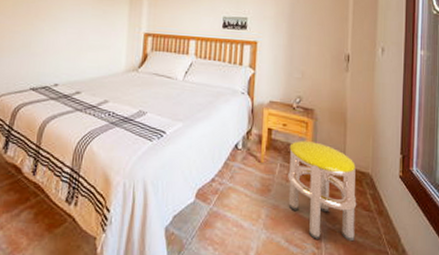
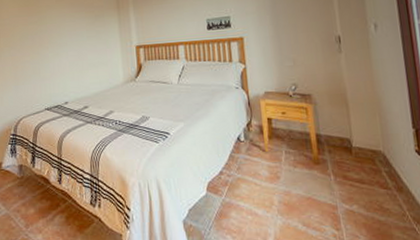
stool: present [288,141,357,242] -> none [292,126,376,221]

